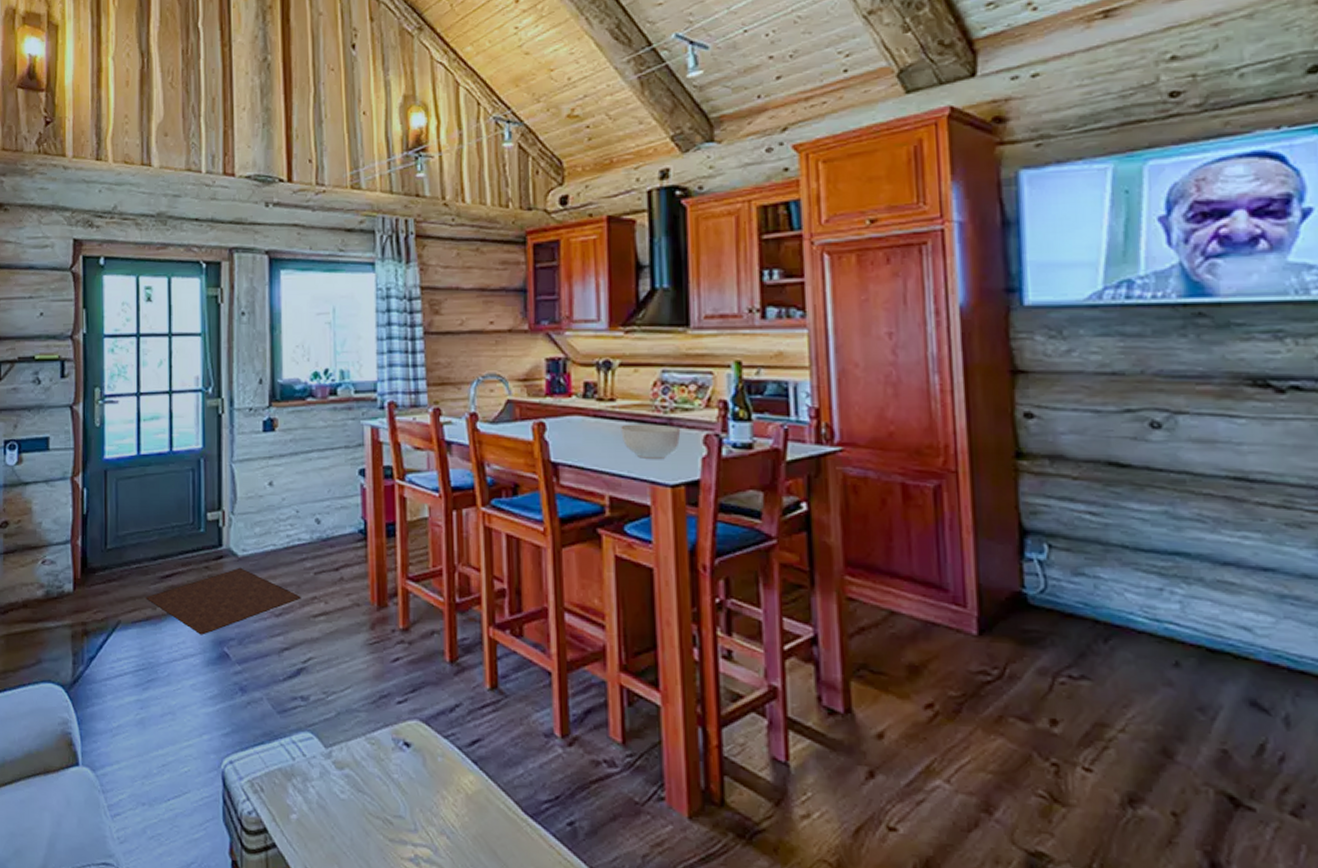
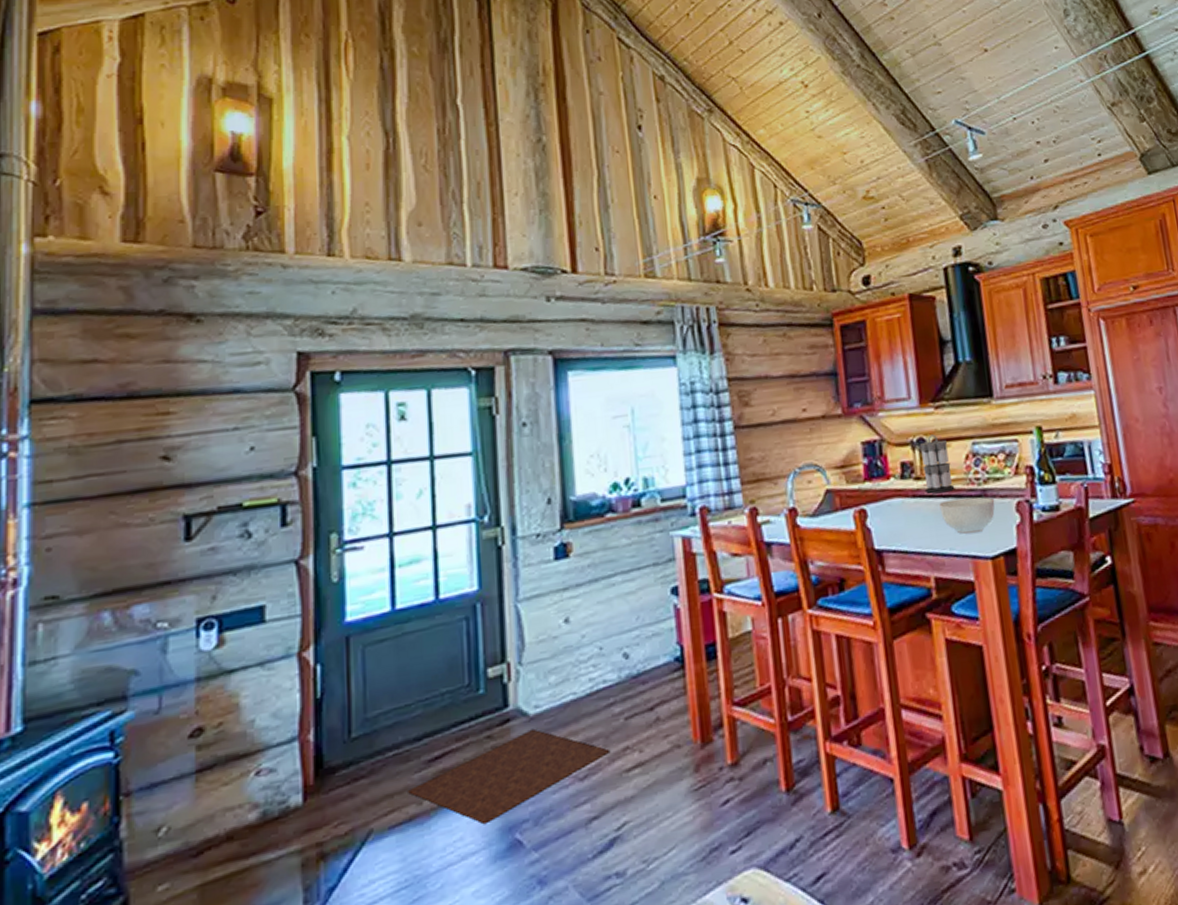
spice rack: none [606,358,639,416] -> present [920,434,955,494]

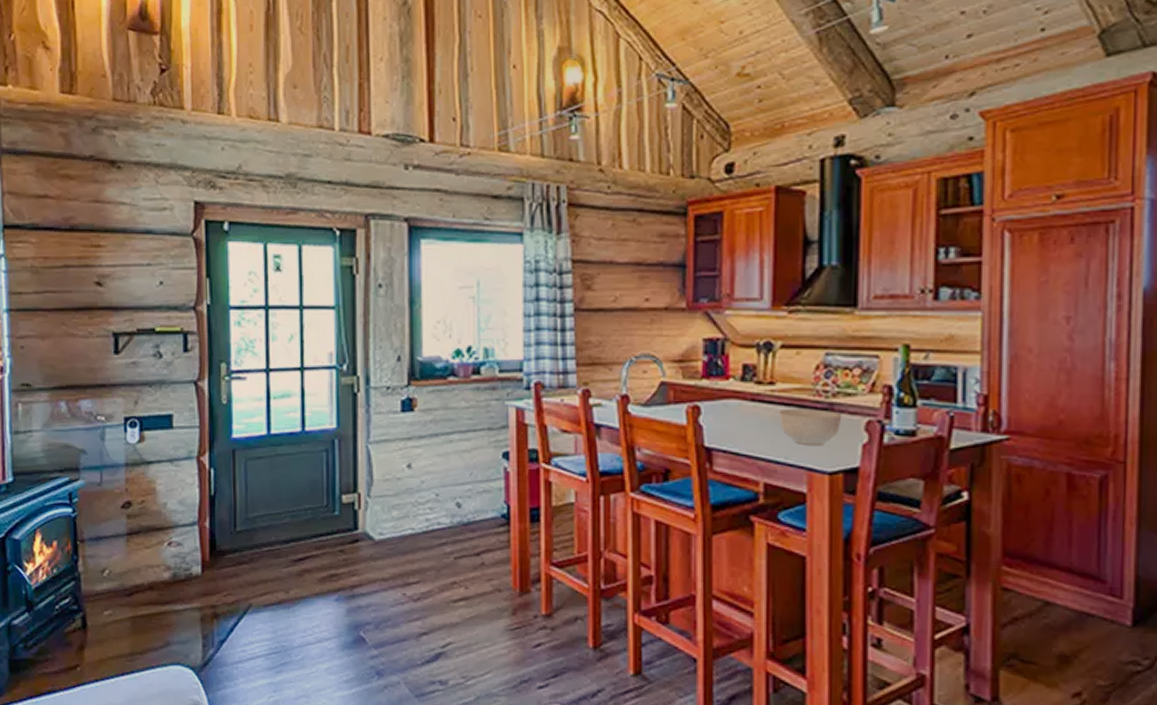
doormat: present [408,728,611,825] -> none [278,551,441,619]
spice rack: present [920,434,955,494] -> none [767,340,799,401]

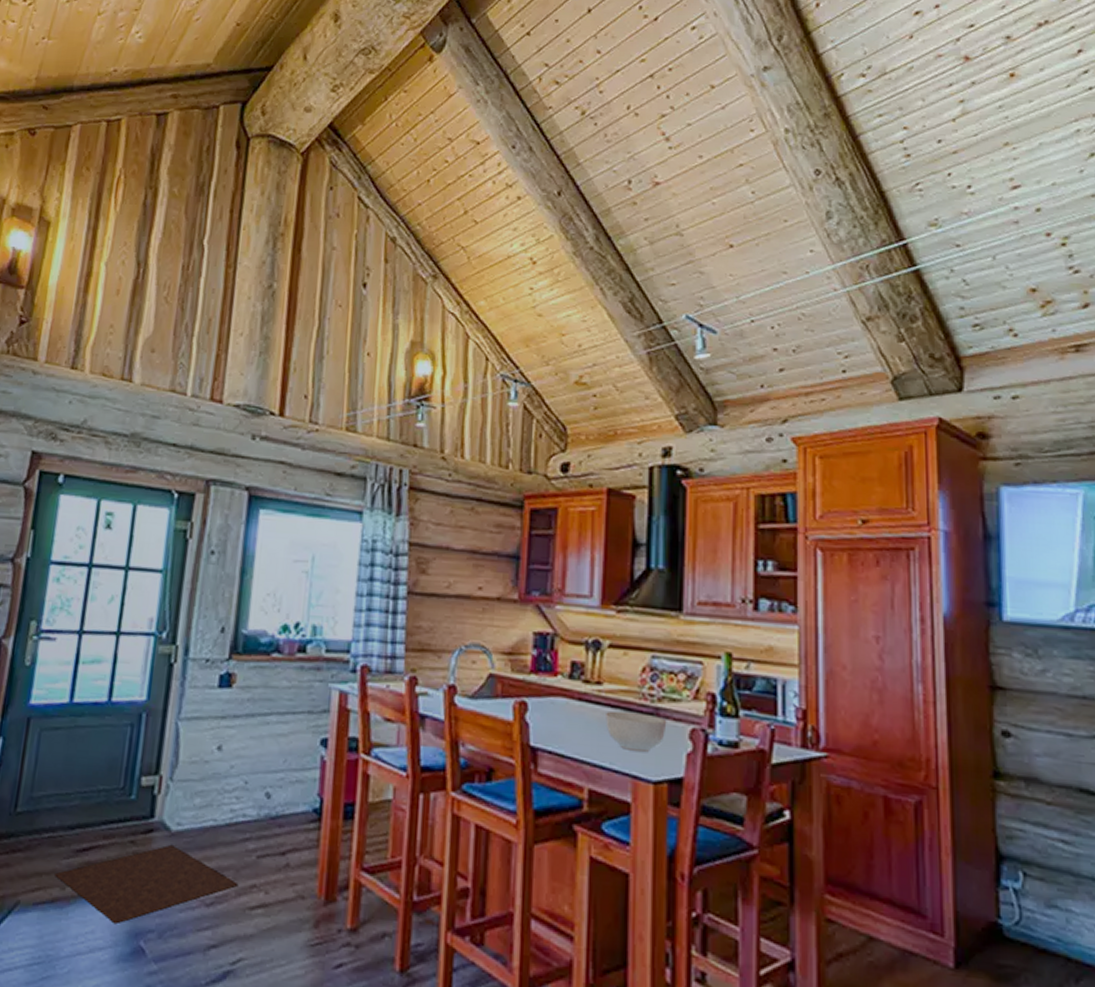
doormat: none [278,551,441,619] -> present [55,844,239,925]

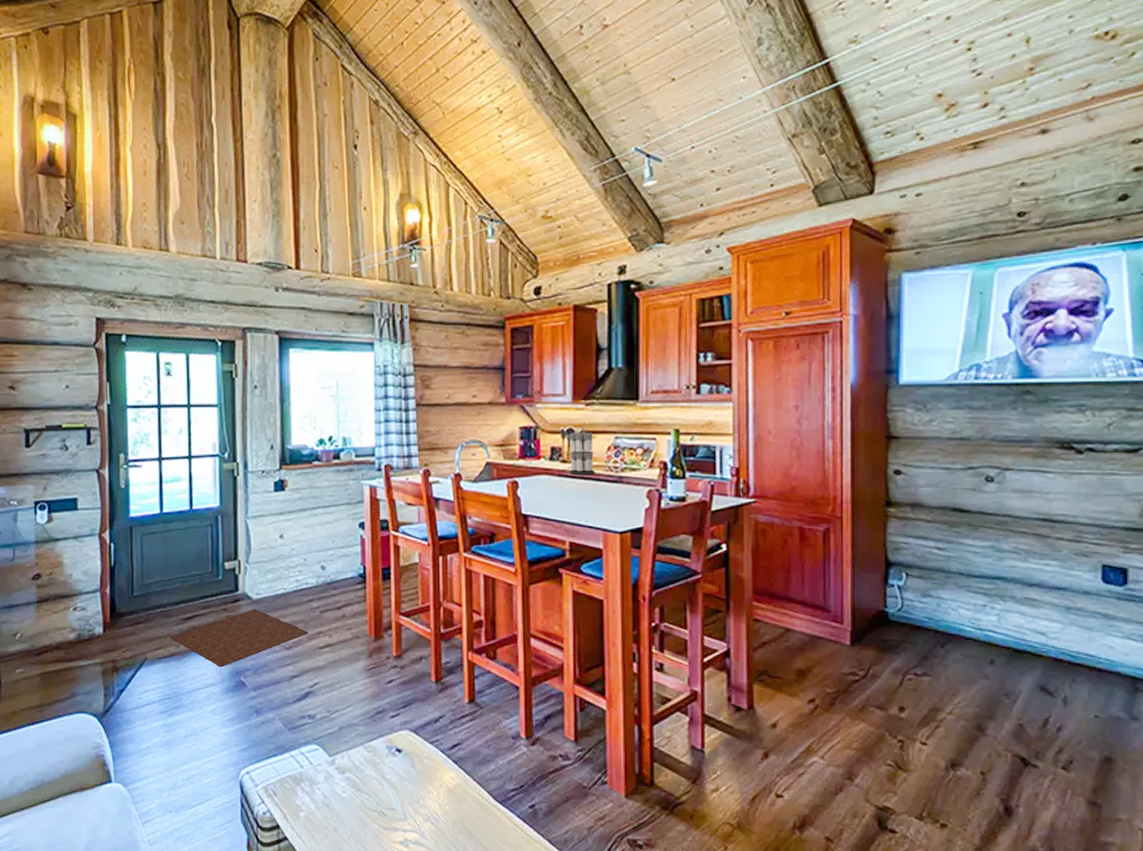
spice rack: none [593,639,626,703] -> present [569,427,595,476]
bowl: present [606,710,667,753] -> none [580,482,629,512]

